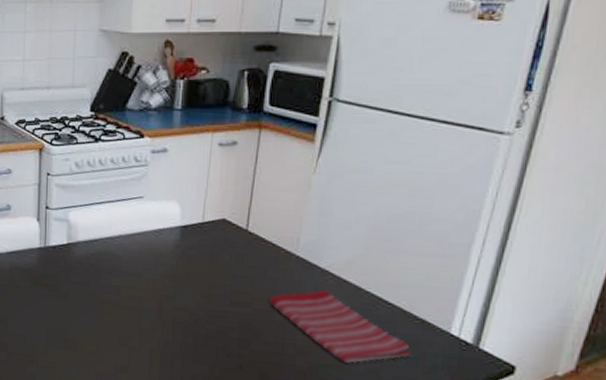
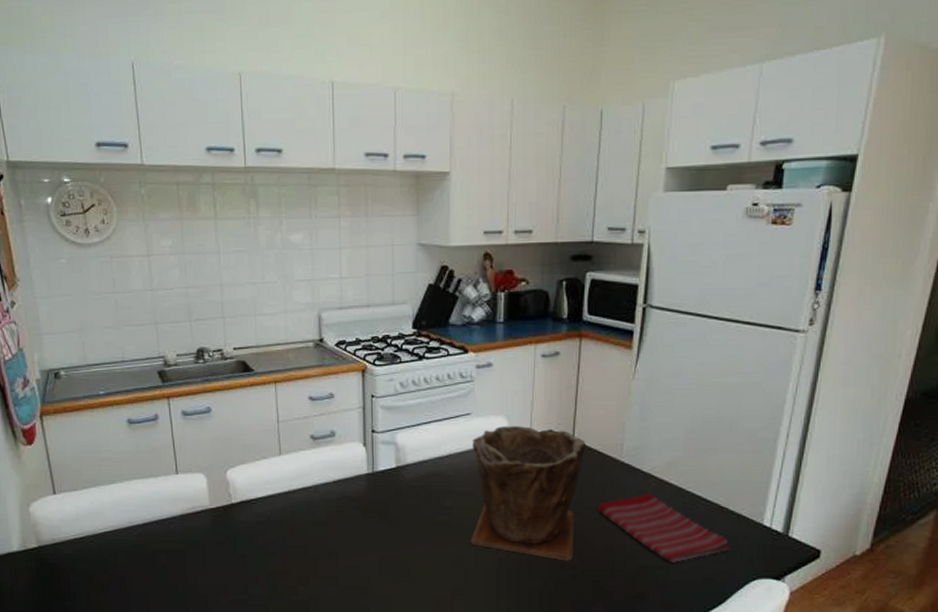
plant pot: none [136,211,260,351] -> present [470,426,586,561]

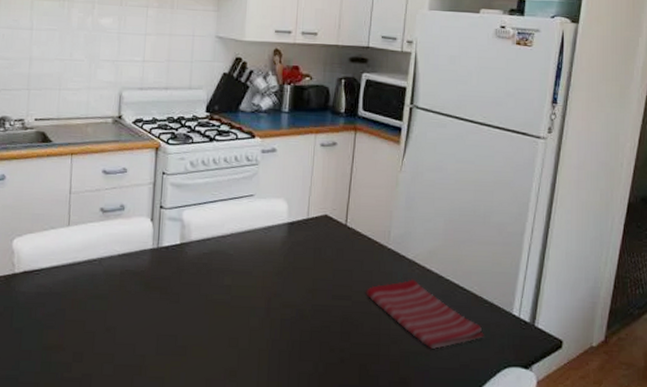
plant pot: present [470,426,586,561] -> none [246,209,357,345]

